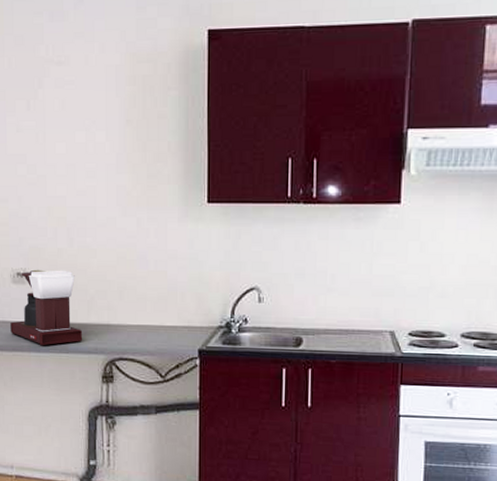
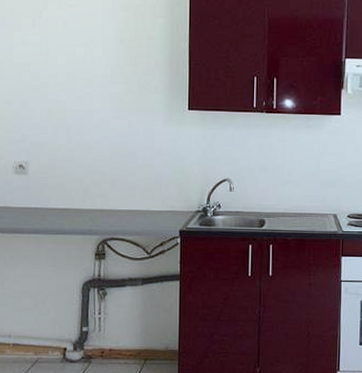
coffee maker: present [10,269,83,346] -> none [12,162,79,229]

